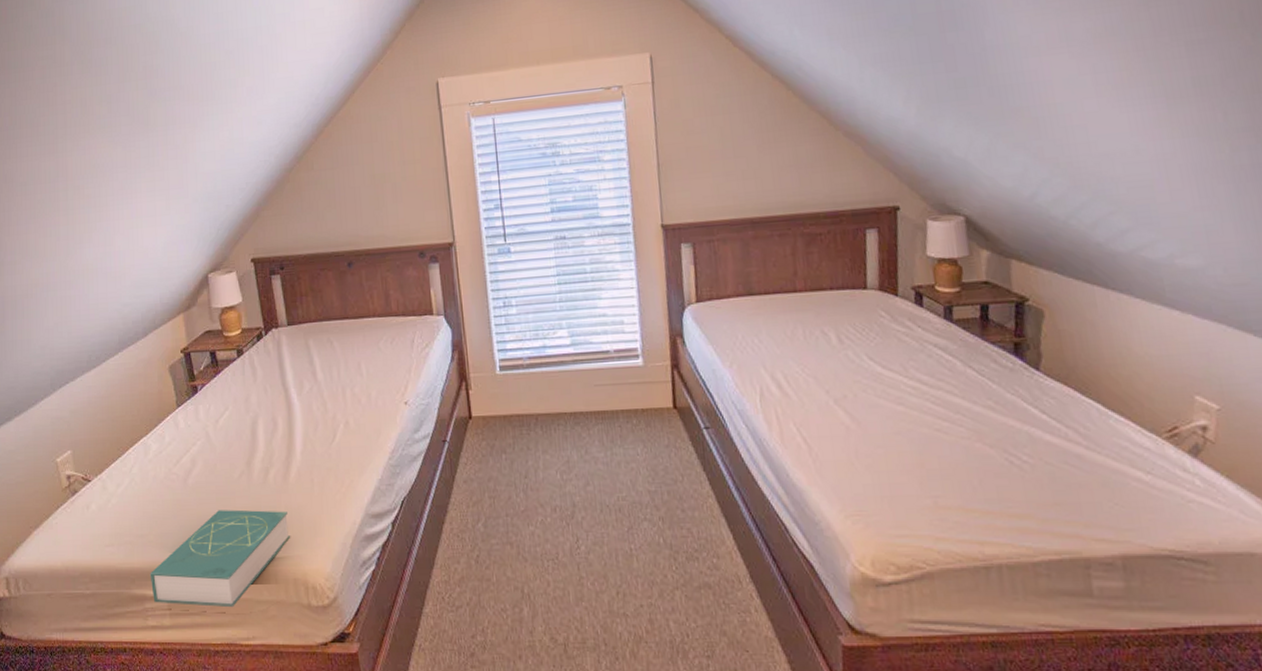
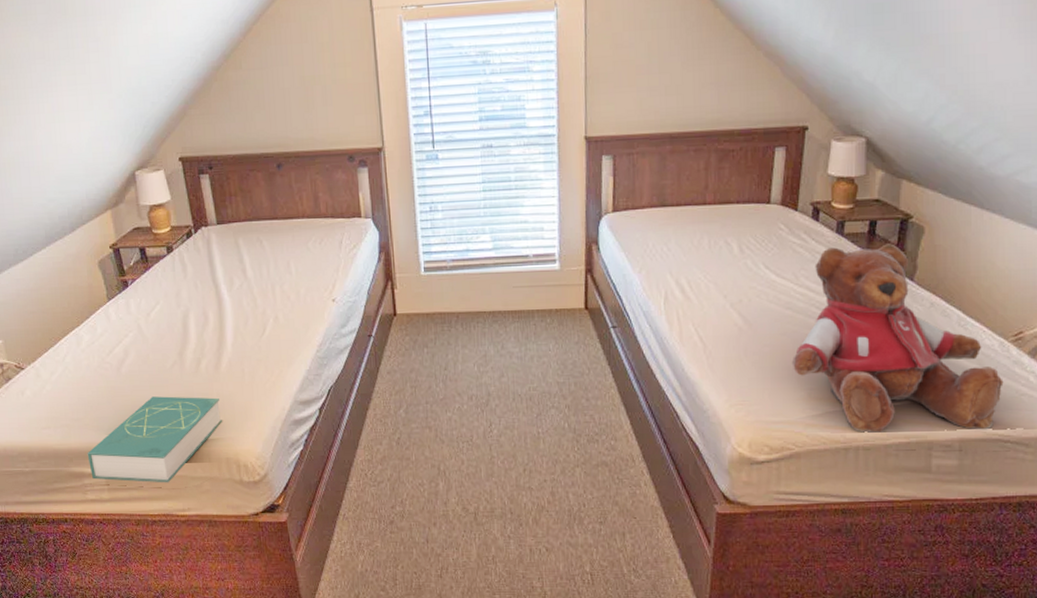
teddy bear: none [910,329,1165,548] -> present [791,244,1004,433]

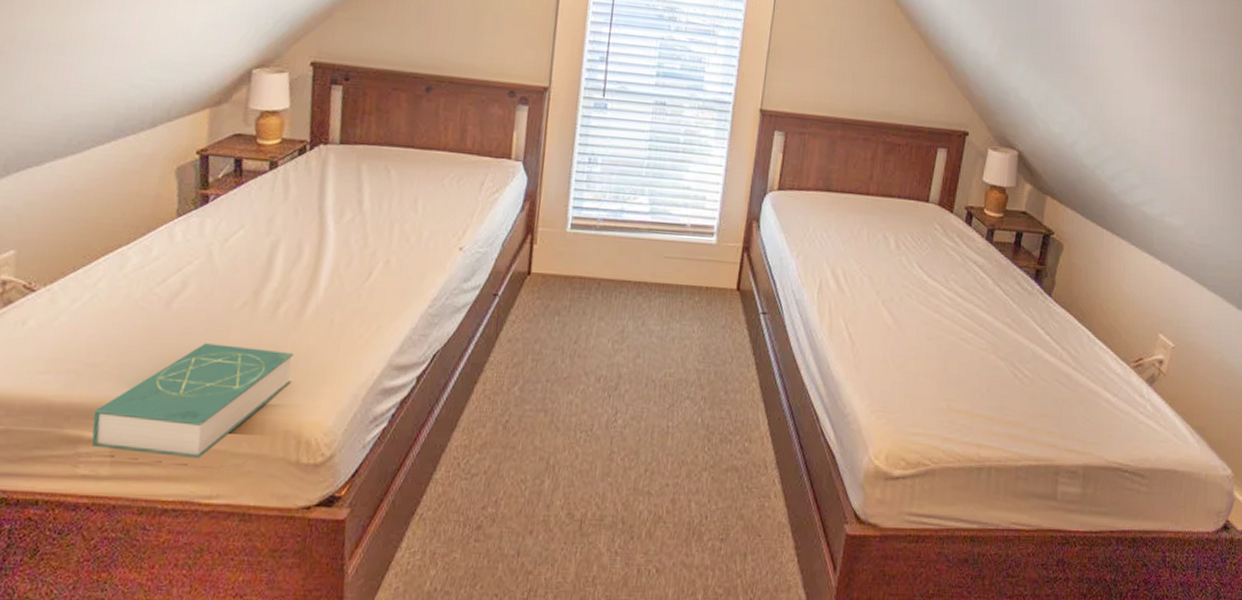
teddy bear: present [791,244,1004,433] -> none [935,254,1125,458]

